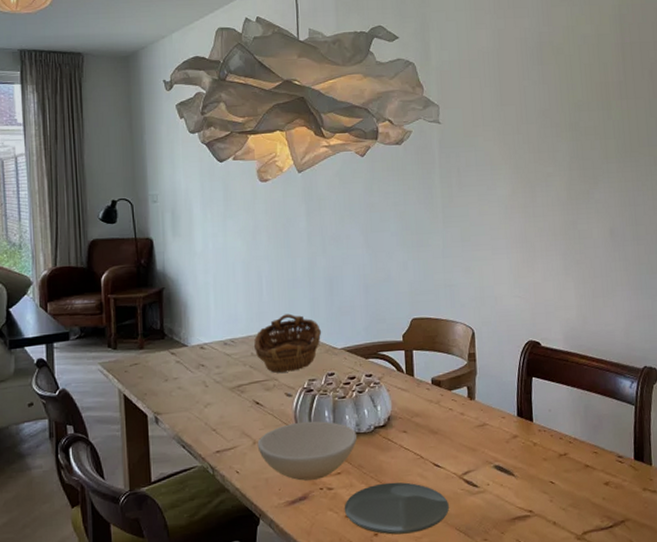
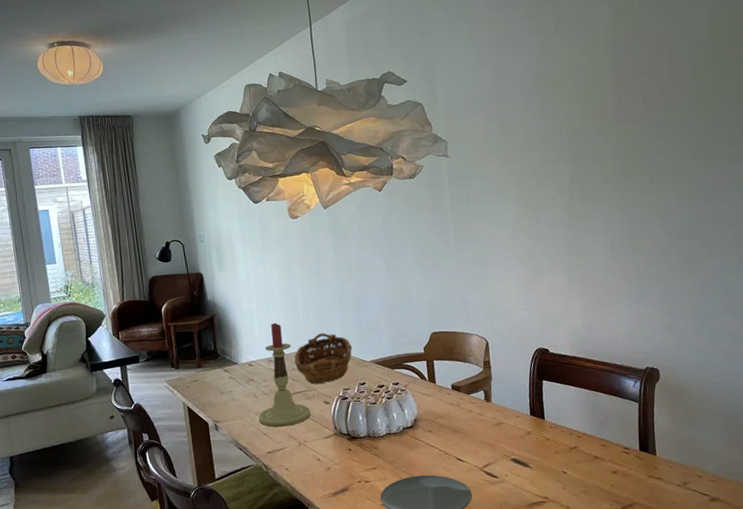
candlestick: none [208,299,270,422] -> present [259,322,311,427]
bowl: present [257,420,358,481] -> none [302,424,389,475]

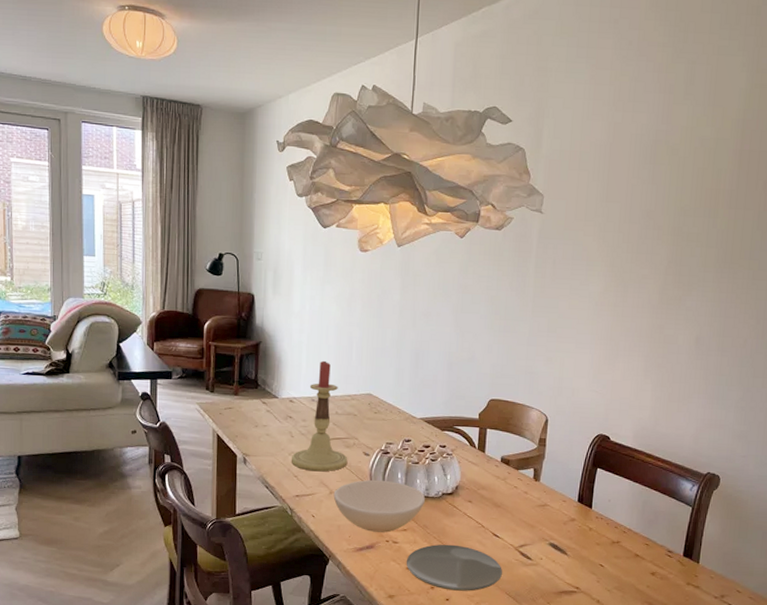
basket: present [294,333,353,384] -> none [338,380,404,434]
bowl: none [302,424,389,475] -> present [333,479,426,533]

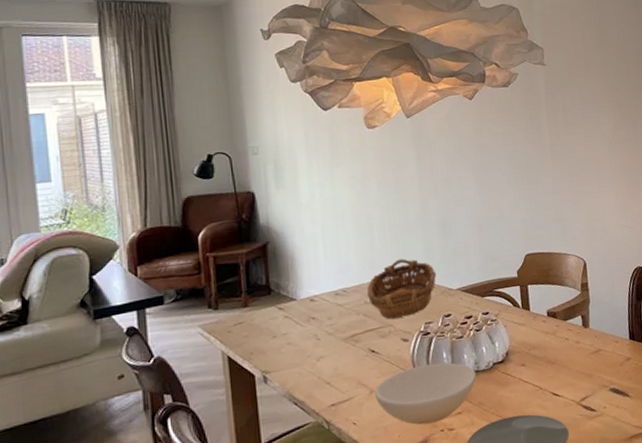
candlestick: present [292,360,348,472] -> none [321,248,386,374]
basket: none [338,380,404,434] -> present [366,258,437,319]

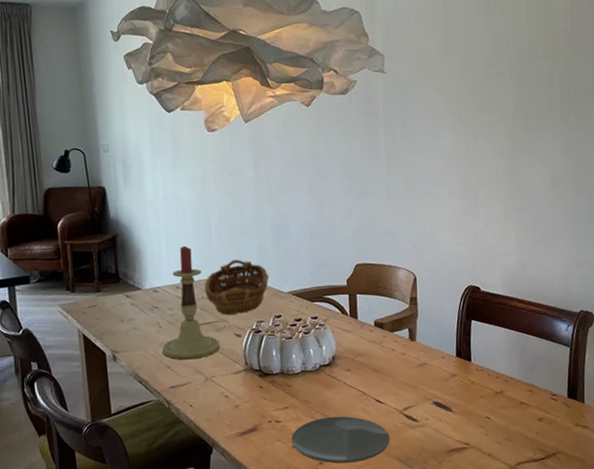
candlestick: none [321,248,386,374] -> present [162,245,220,360]
bowl: present [374,362,477,425] -> none [209,359,304,414]

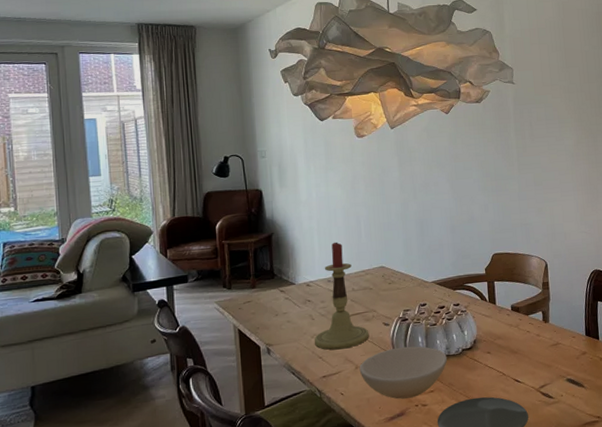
basket: present [204,259,269,315] -> none [354,253,415,305]
bowl: none [209,359,304,414] -> present [359,346,448,399]

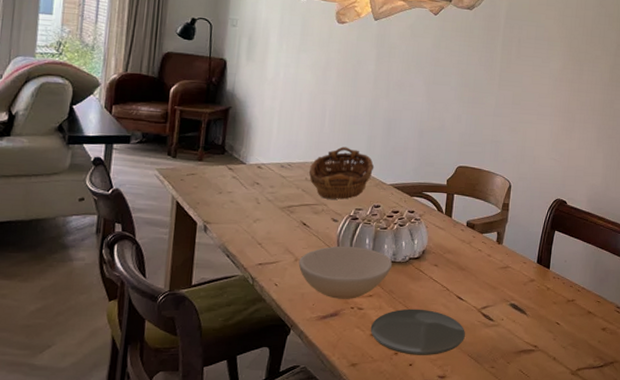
candlestick: present [315,242,370,350] -> none [256,127,316,239]
basket: none [354,253,415,305] -> present [308,146,375,200]

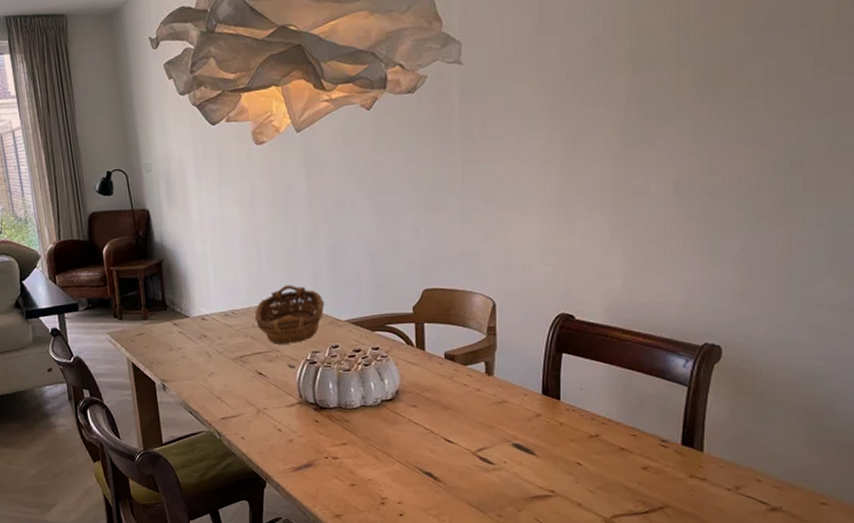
bowl: present [298,245,393,299] -> none [261,392,364,449]
plate: present [370,308,465,355] -> none [349,455,461,505]

